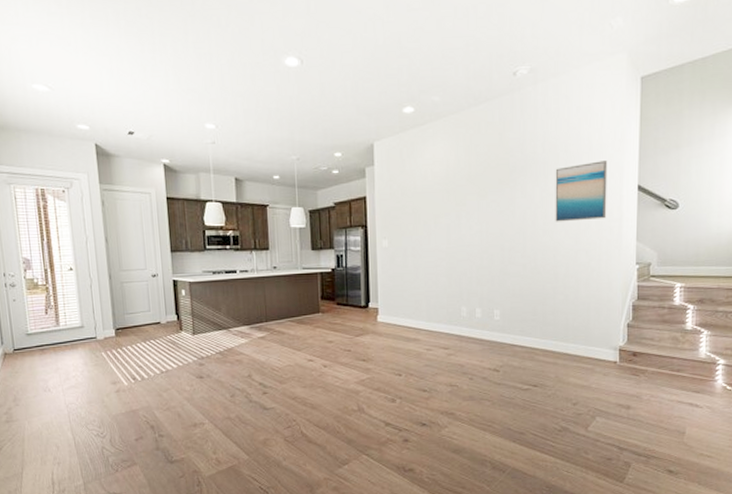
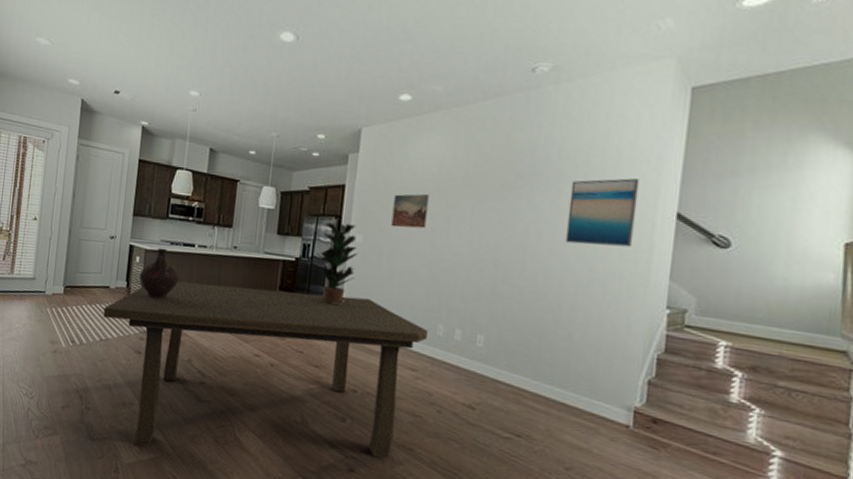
dining table: none [159,295,453,459] -> present [103,281,427,458]
ceramic jug: none [187,278,227,327] -> present [139,247,179,300]
potted plant: none [343,232,386,306] -> present [308,222,357,306]
wall art: none [410,195,441,229] -> present [391,193,429,229]

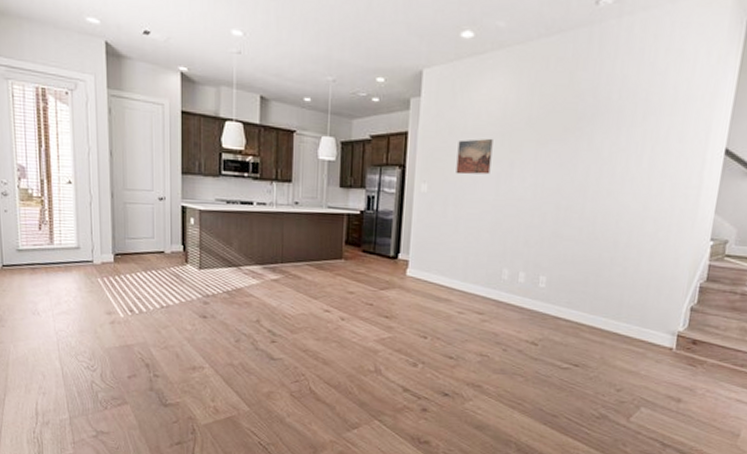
dining table: present [103,281,427,458] -> none [161,241,493,407]
ceramic jug: present [139,247,179,300] -> none [195,207,239,262]
potted plant: present [308,222,357,306] -> none [373,172,422,257]
wall art: present [565,178,640,247] -> none [622,115,694,184]

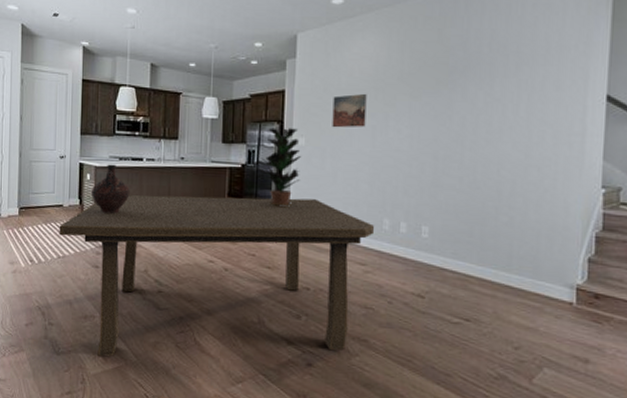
dining table: none [161,241,493,407] -> present [59,195,374,357]
ceramic jug: none [195,207,239,262] -> present [91,164,130,215]
potted plant: none [373,172,422,257] -> present [254,128,301,208]

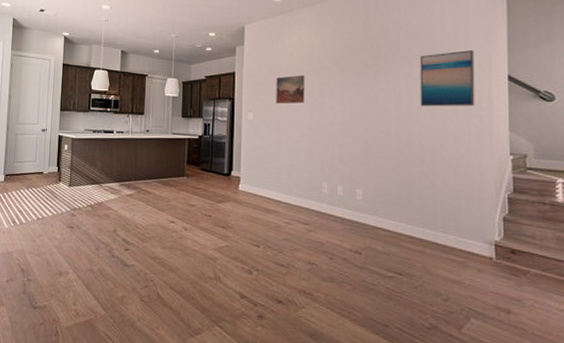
dining table: present [59,195,374,357] -> none [39,163,314,310]
ceramic jug: present [91,164,130,215] -> none [67,136,102,181]
potted plant: present [254,128,301,208] -> none [209,104,250,174]
wall art: none [501,65,569,132] -> present [420,50,475,107]

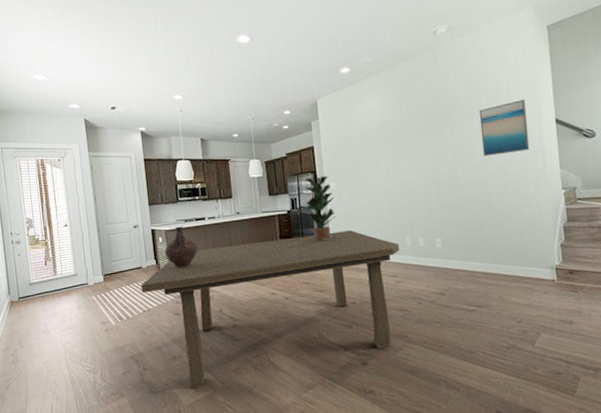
dining table: none [39,163,314,310] -> present [141,230,399,389]
ceramic jug: none [67,136,102,181] -> present [164,226,198,269]
potted plant: none [209,104,250,174] -> present [297,176,336,242]
wall art: present [276,74,305,104] -> none [352,140,381,172]

